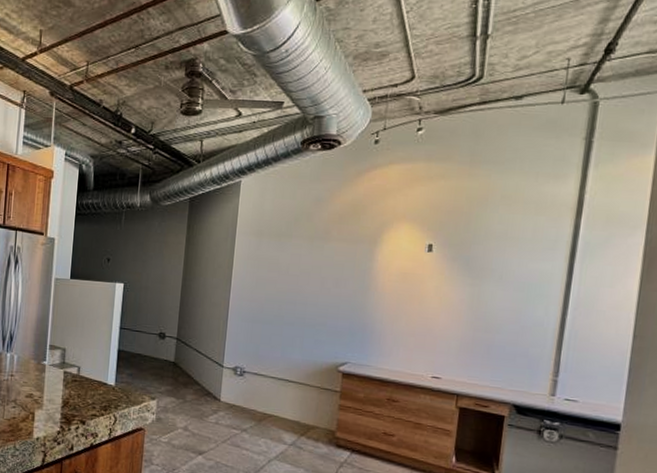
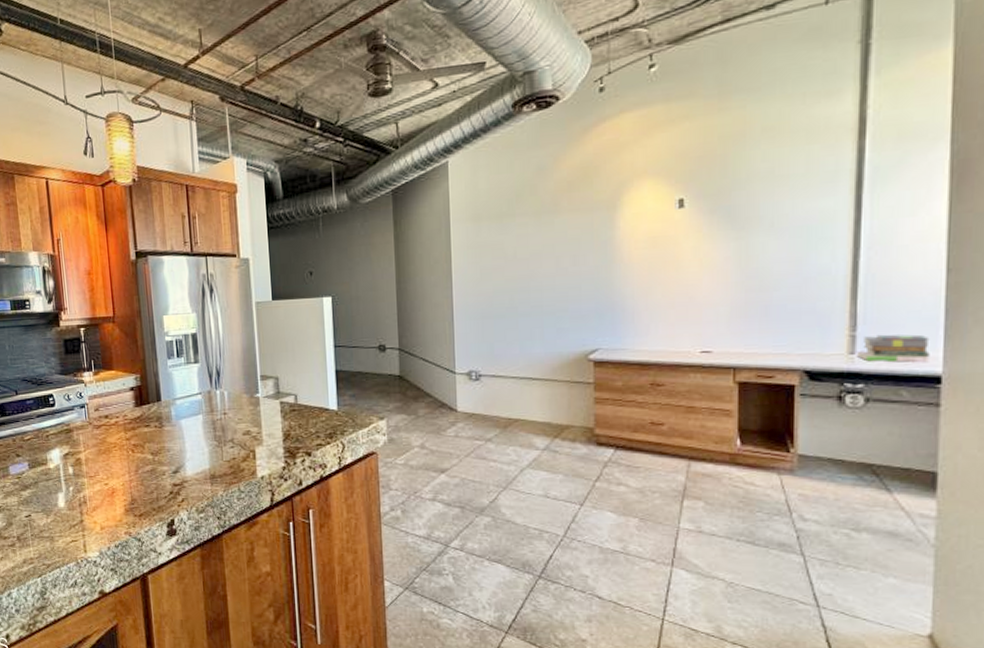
books: none [556,382,615,412] -> present [856,334,930,363]

